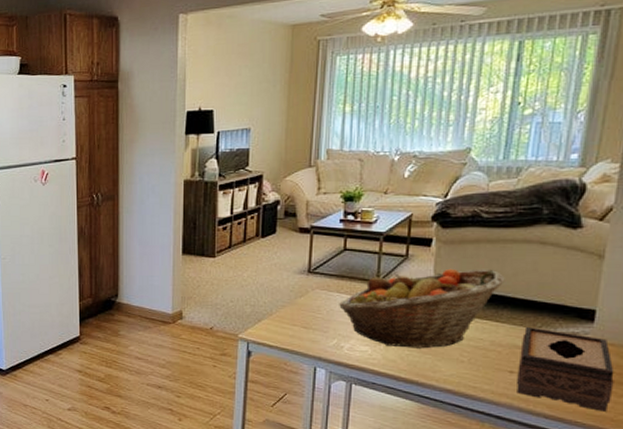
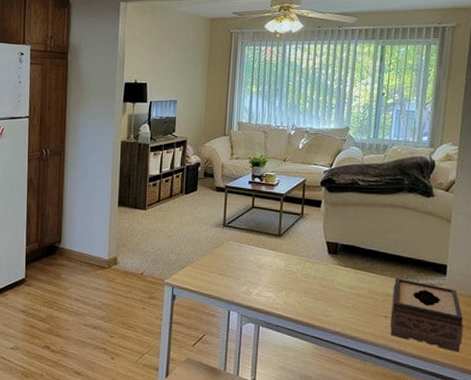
fruit basket: present [339,268,505,349] -> none [249,226,378,296]

